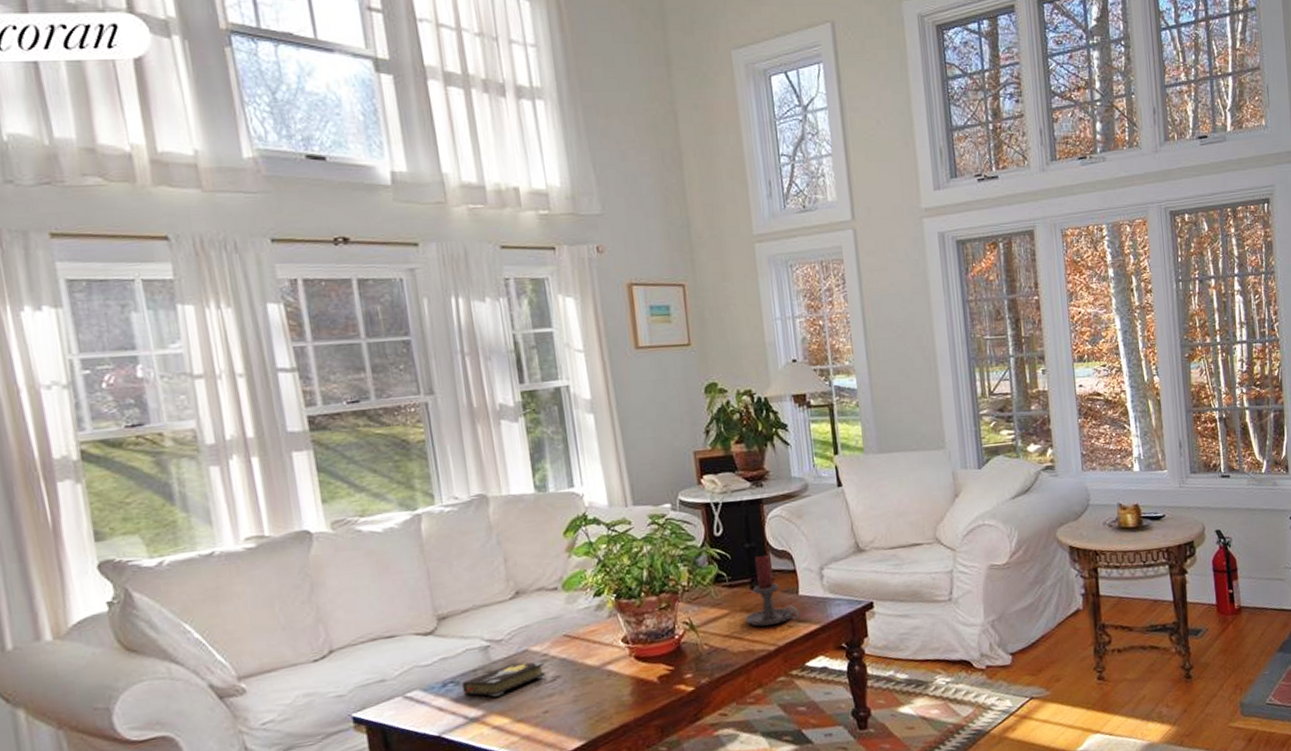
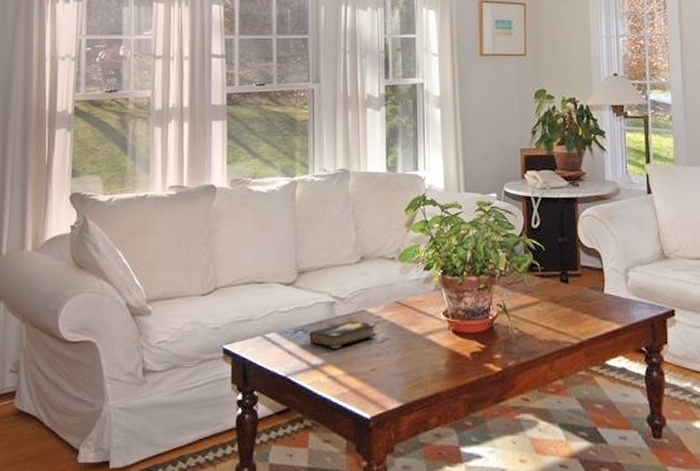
candle holder: present [745,555,800,627] -> none [553,250,604,318]

